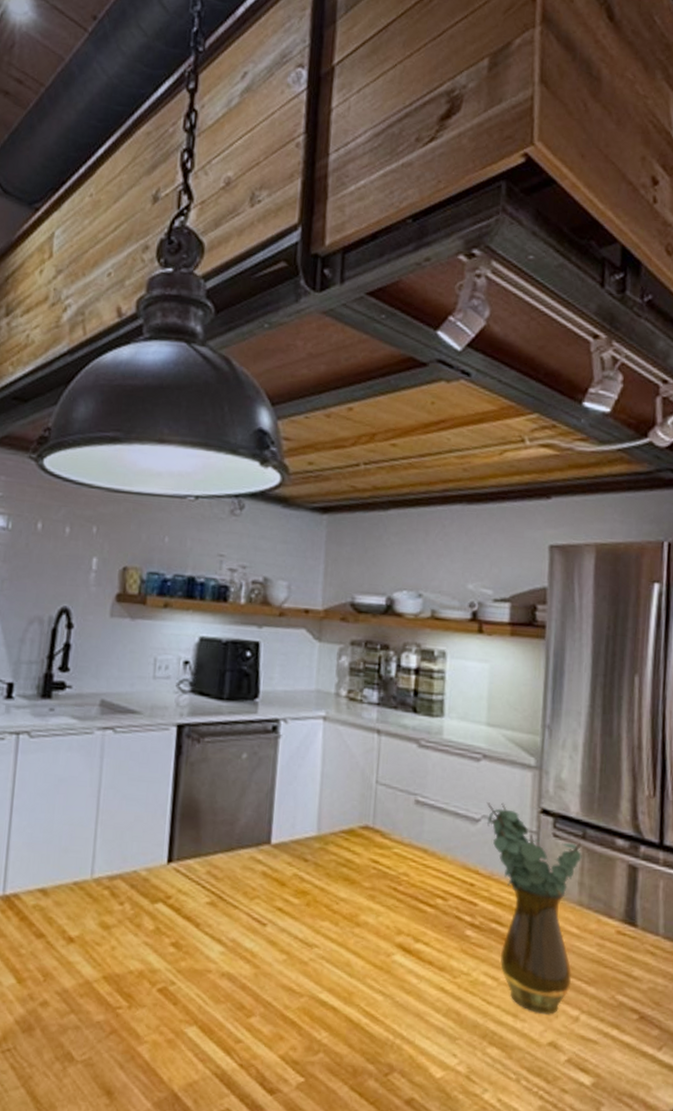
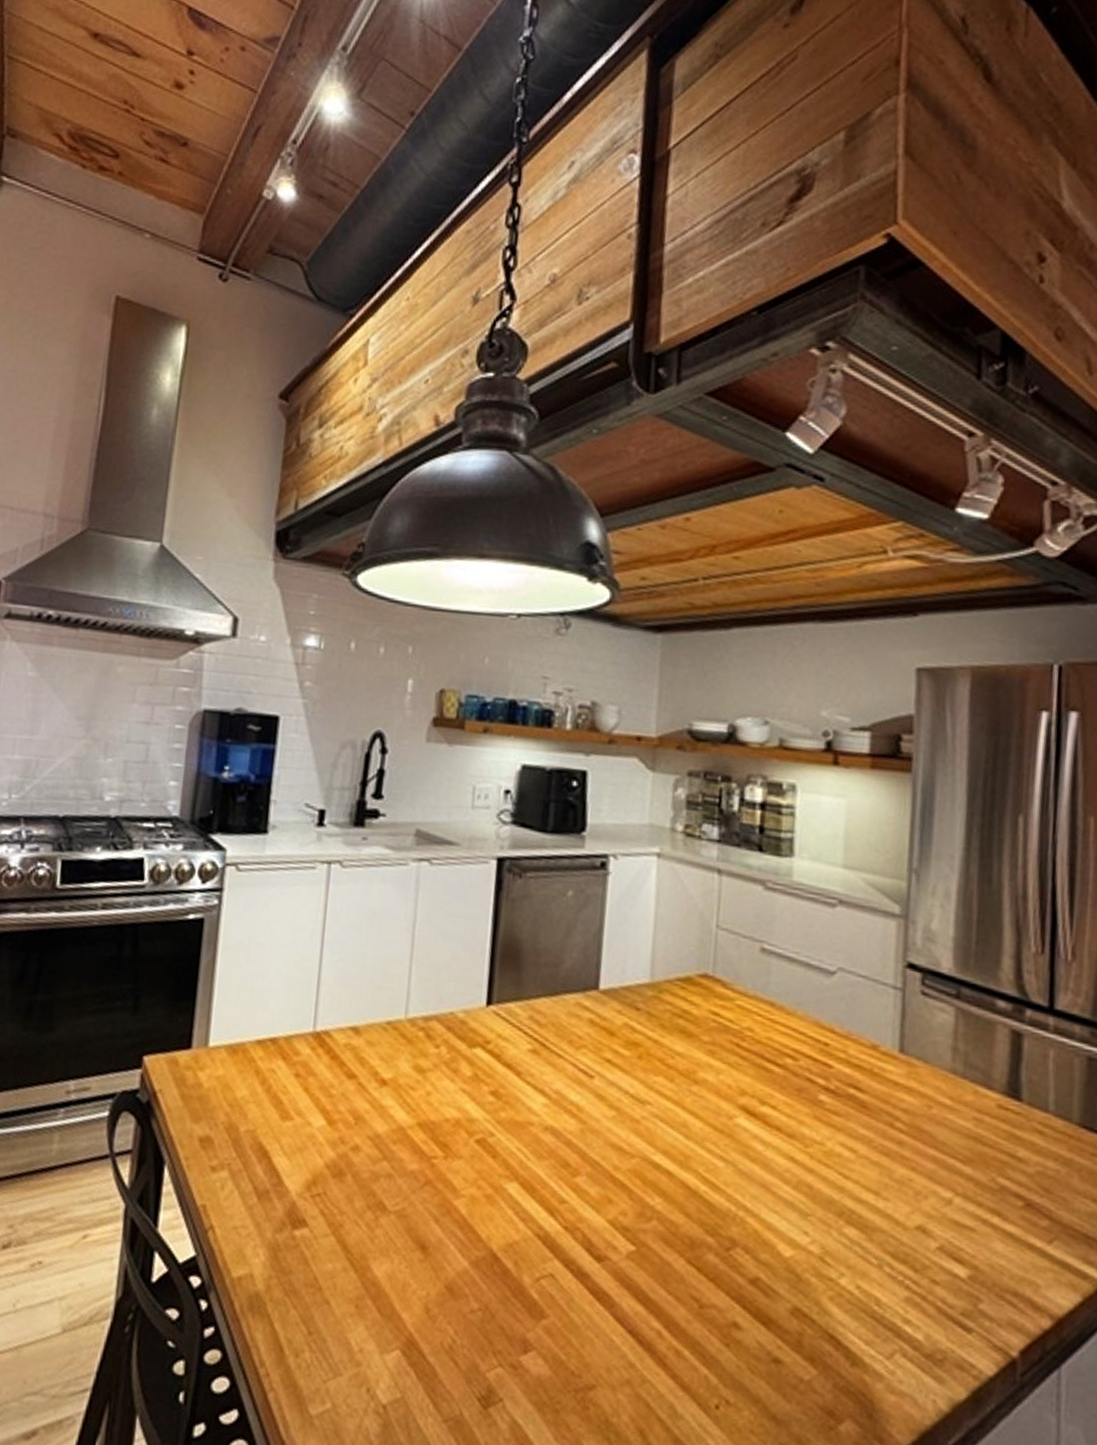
vase: present [486,802,582,1014] -> none [843,953,956,1194]

